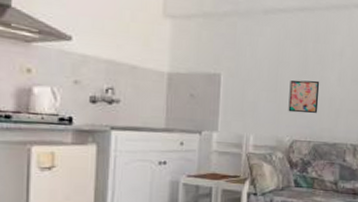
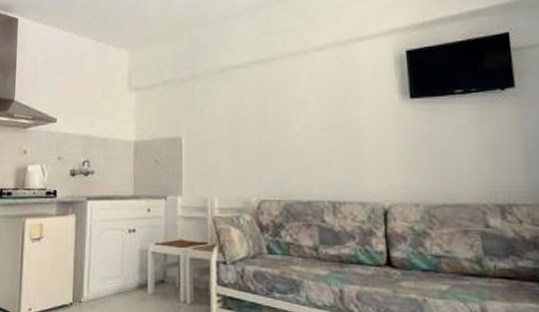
wall art: present [288,80,320,114] -> none [251,133,286,170]

